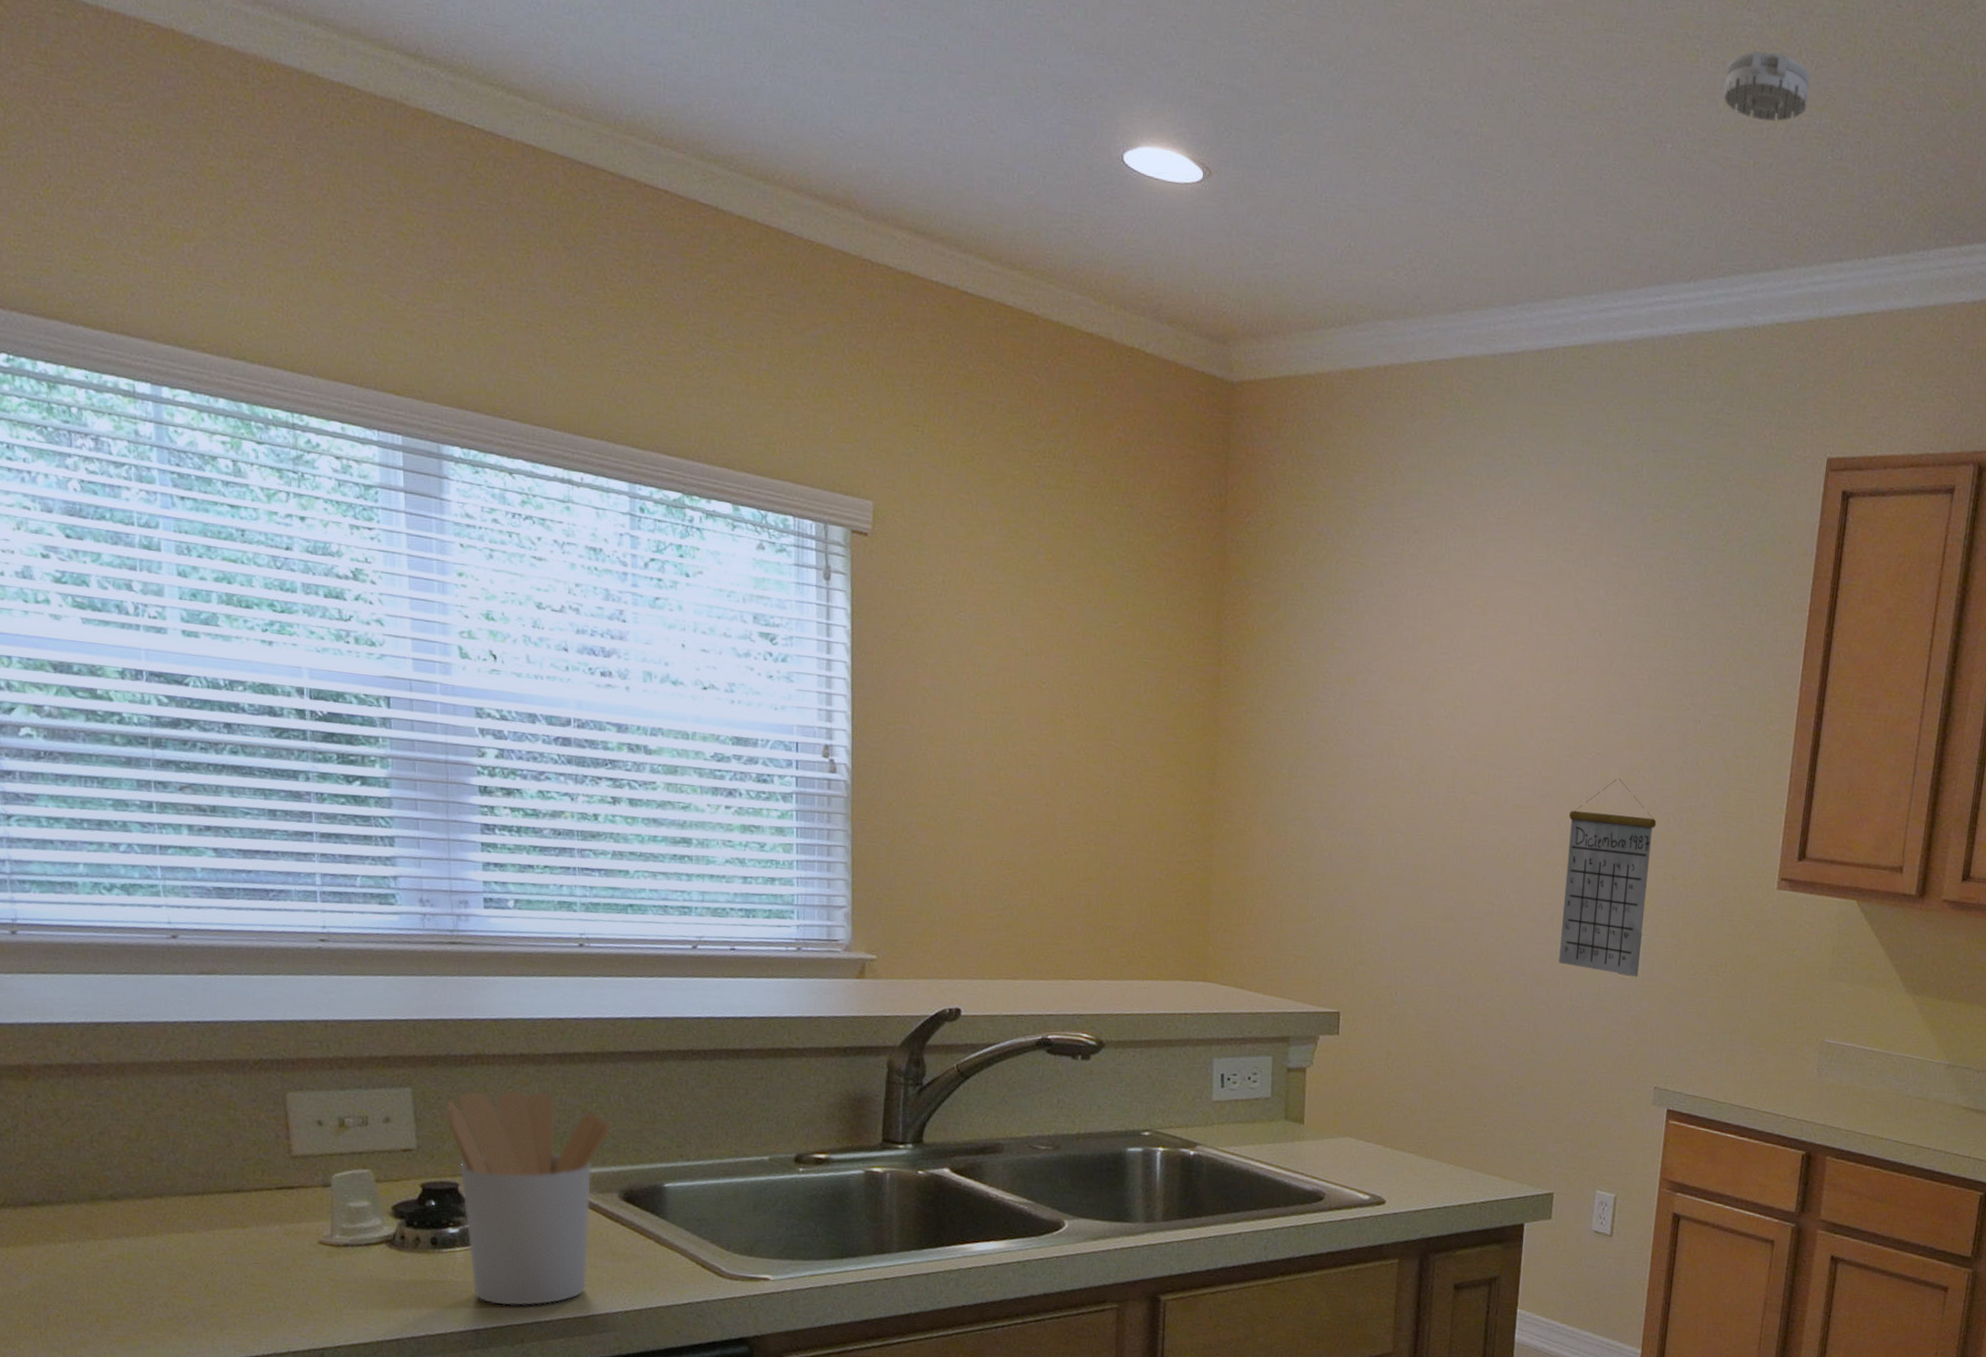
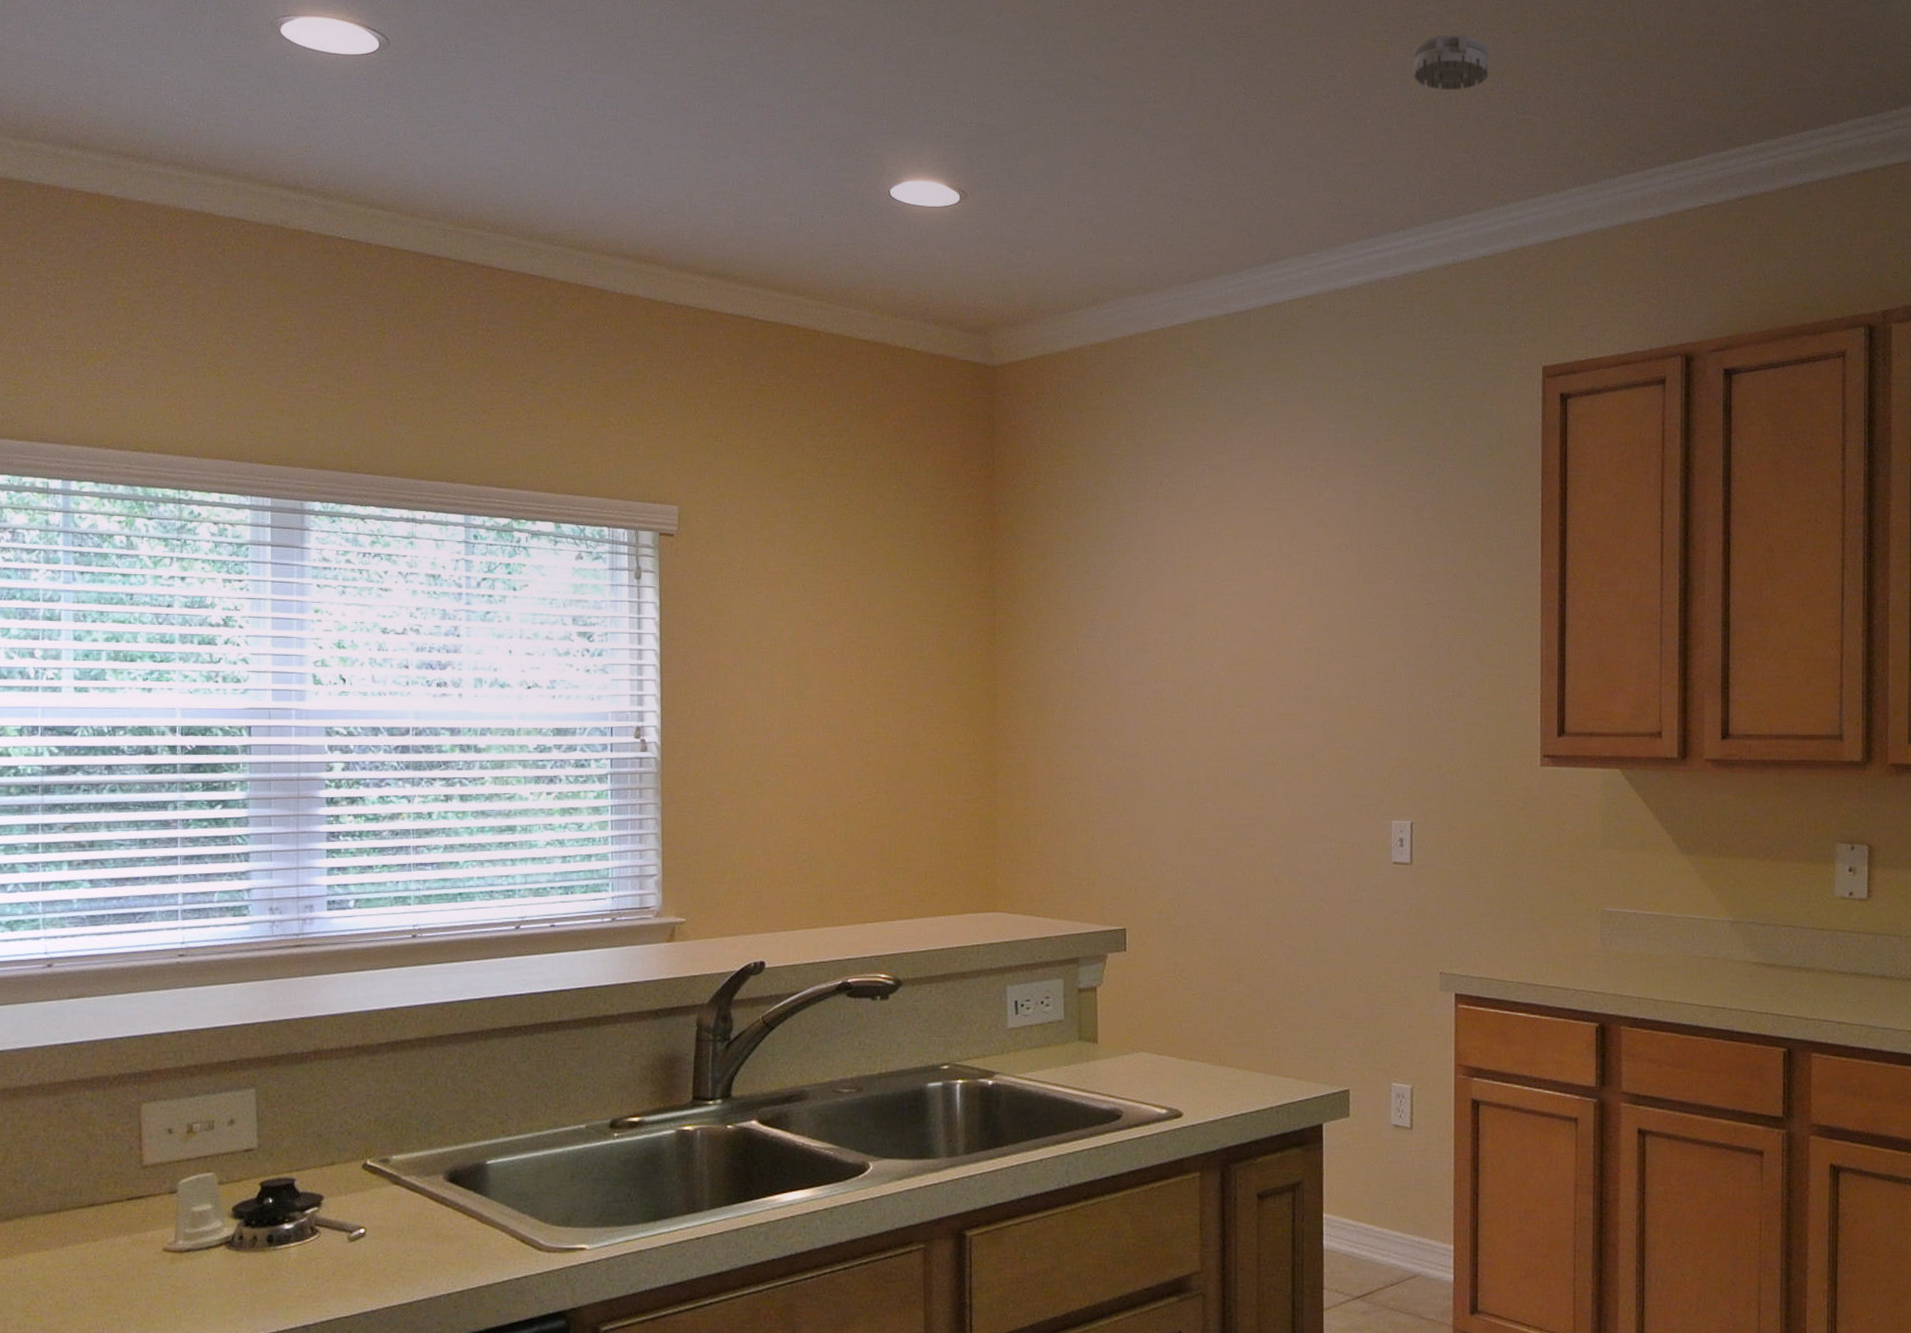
utensil holder: present [446,1089,613,1306] -> none [285,1080,440,1298]
calendar: present [1559,778,1657,976] -> none [1331,677,1417,865]

